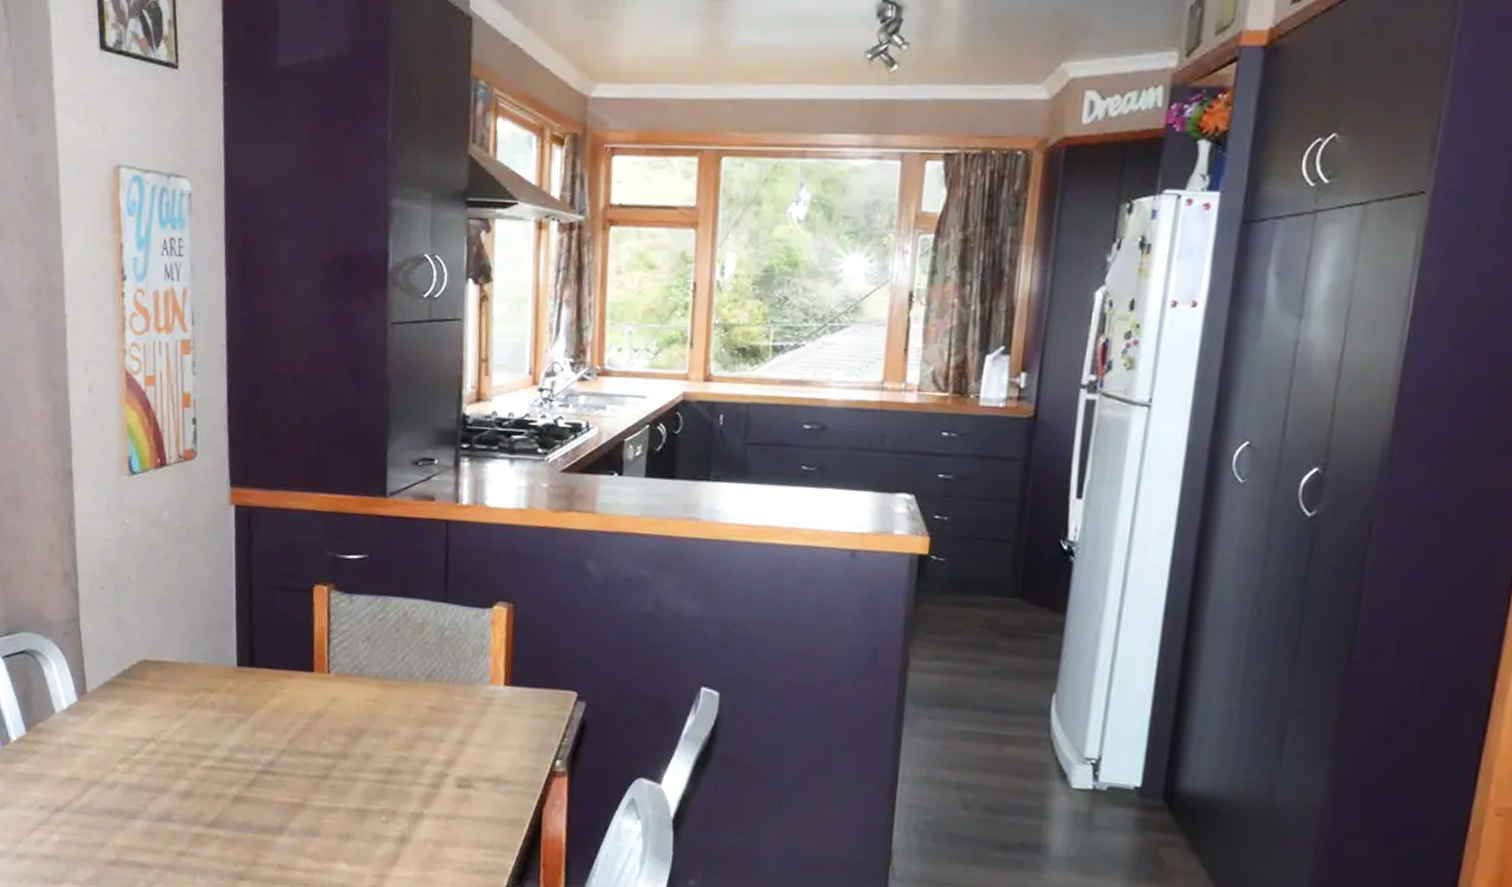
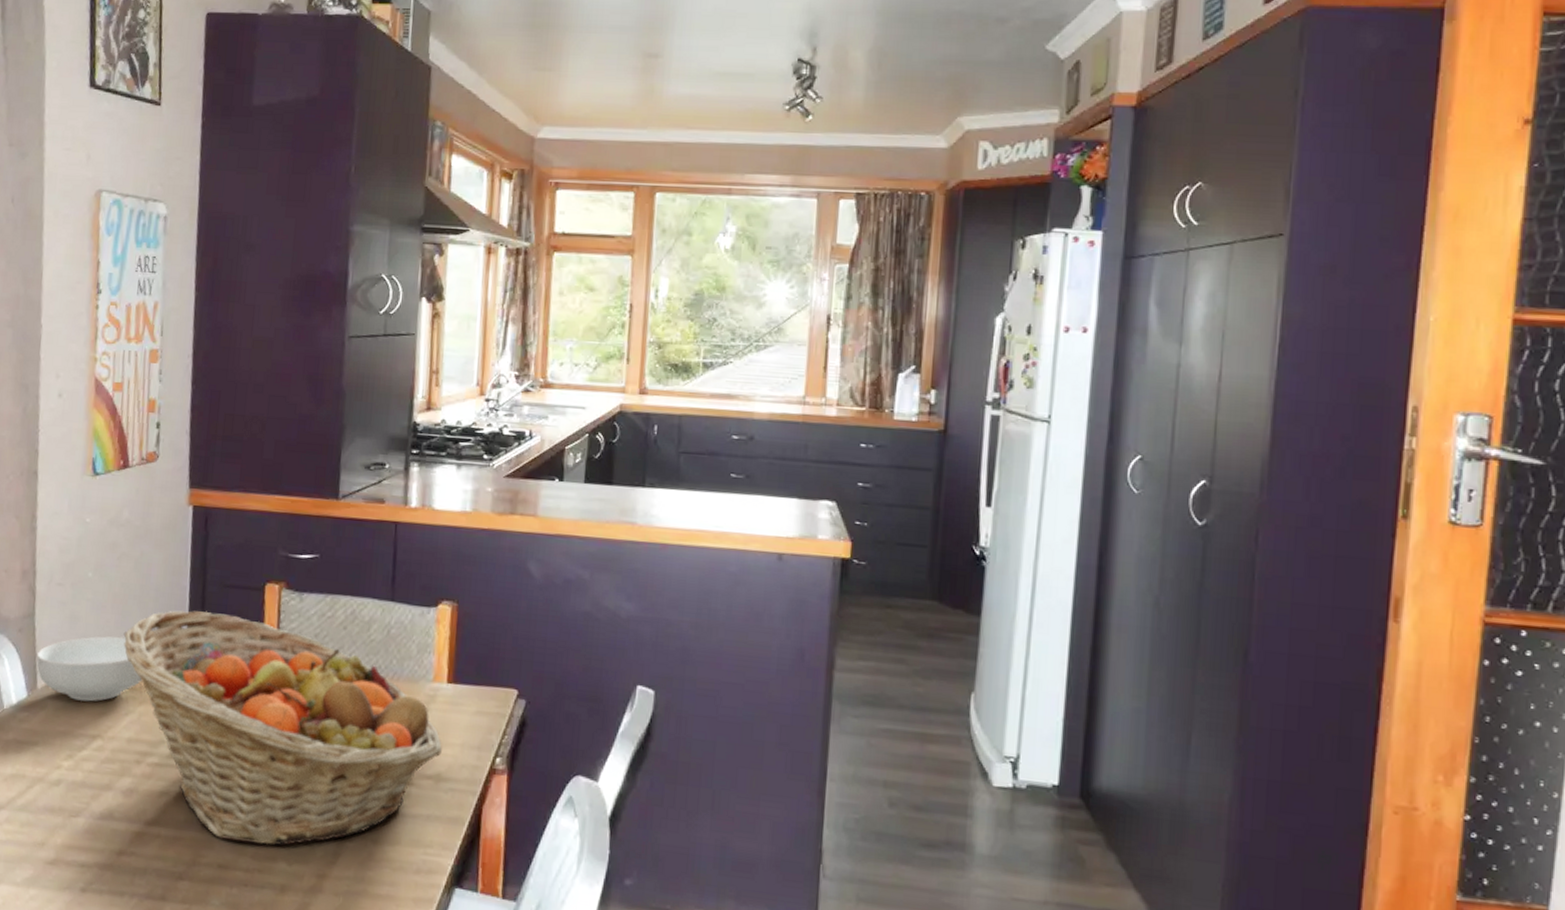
cereal bowl: none [83,639,193,706] -> present [36,636,143,702]
fruit basket: none [171,613,501,847] -> present [123,610,442,846]

